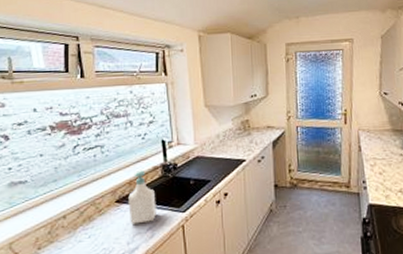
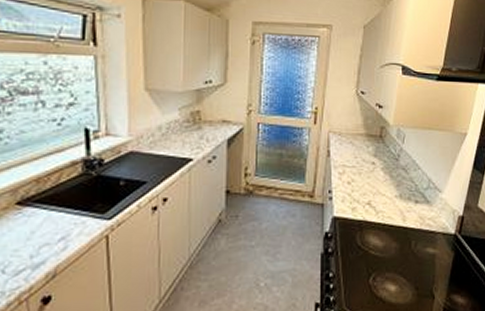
soap bottle: present [128,170,156,224] -> none [34,165,73,233]

